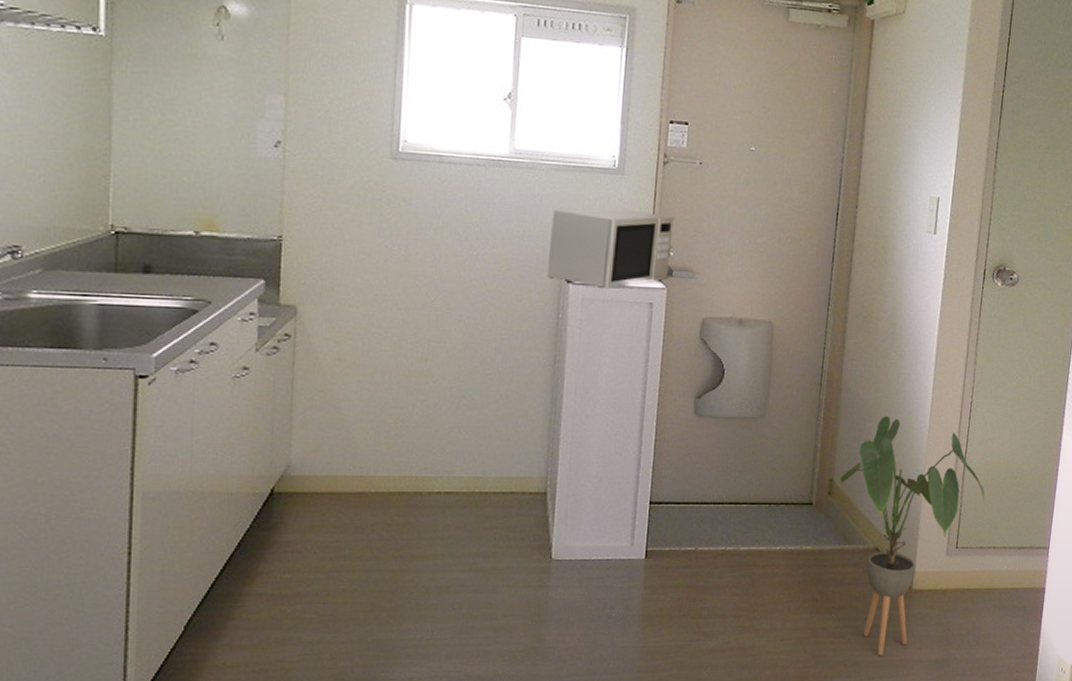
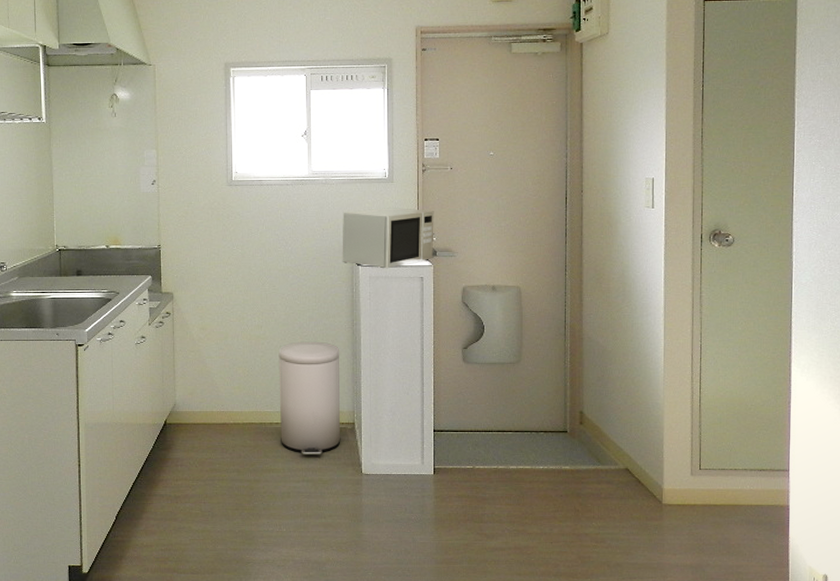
pedal bin: none [442,381,533,536] -> present [278,341,341,456]
house plant: present [840,416,986,656] -> none [589,359,723,559]

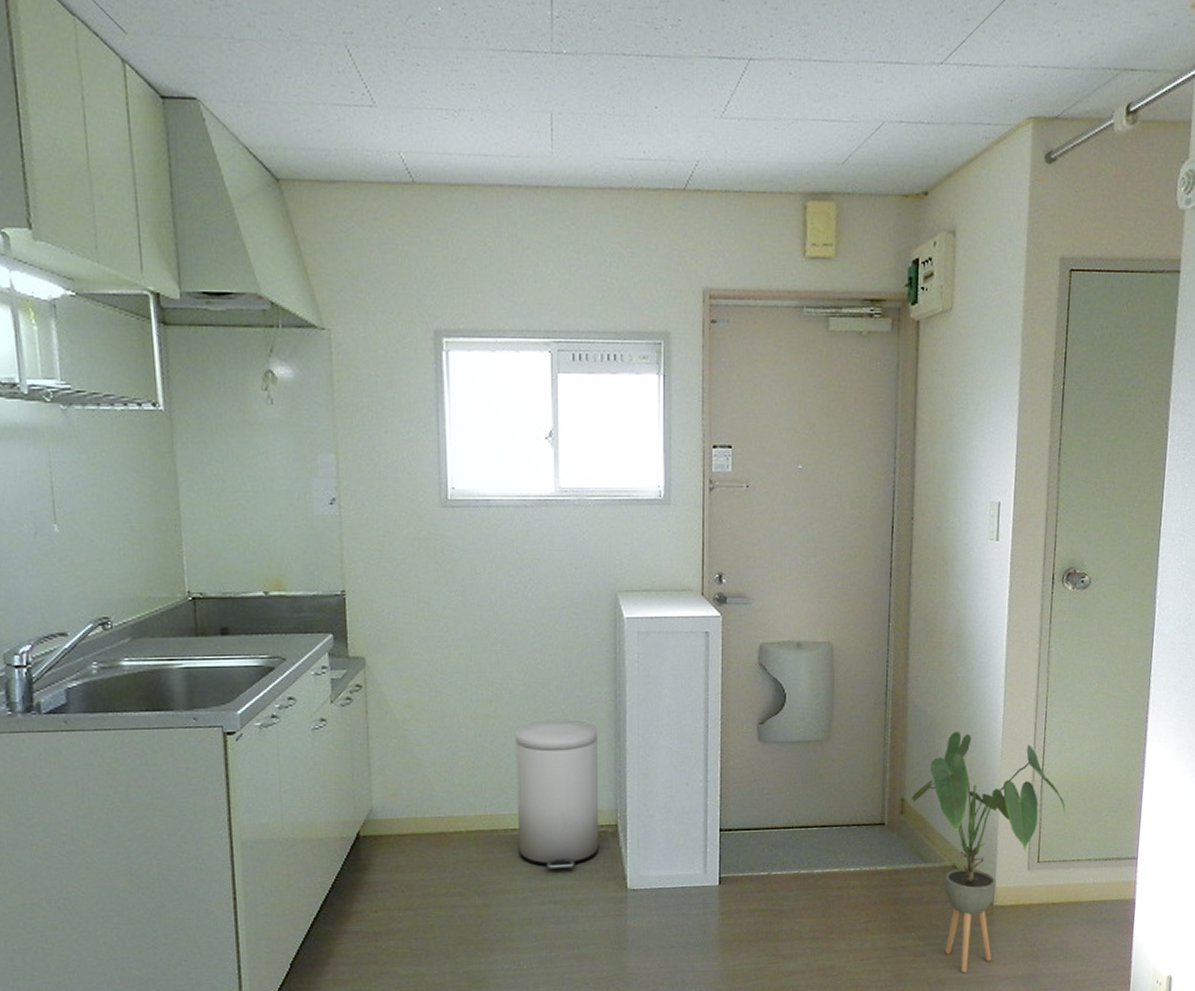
microwave: present [342,208,434,269] -> none [601,539,724,621]
house plant: none [589,359,723,559] -> present [912,732,1067,973]

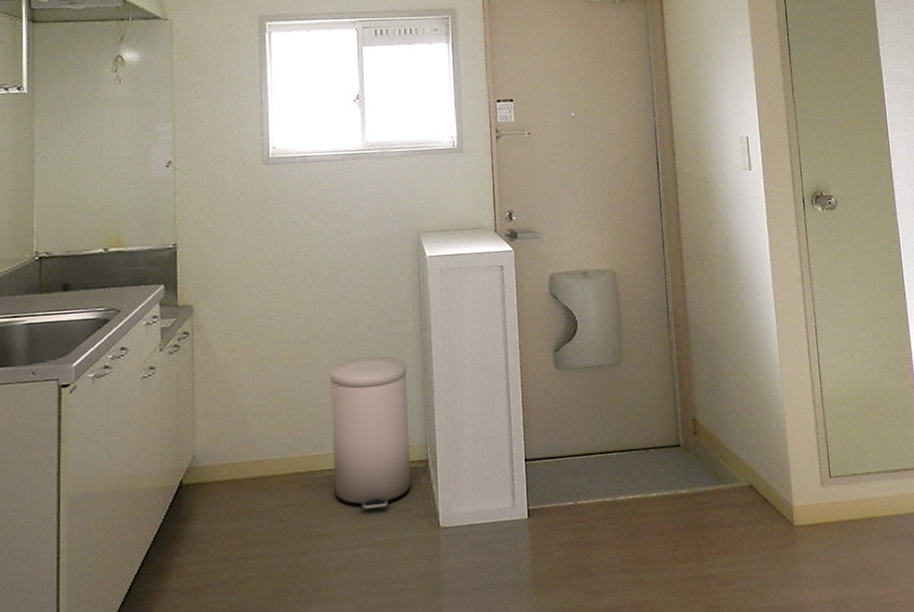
house plant: present [912,732,1067,973] -> none [703,349,850,601]

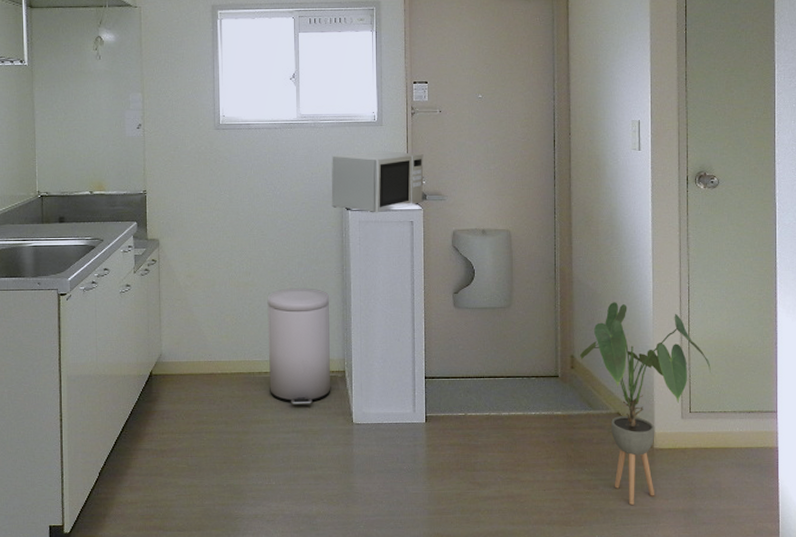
microwave: none [405,182,514,258] -> present [331,151,424,213]
house plant: none [703,349,850,601] -> present [580,302,712,505]

